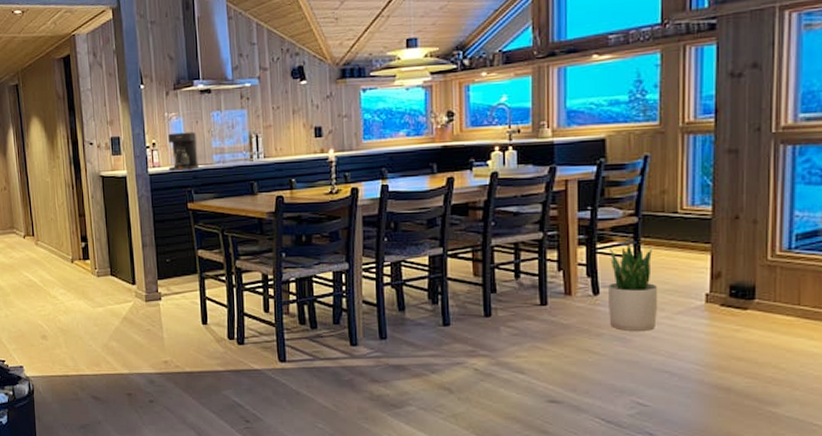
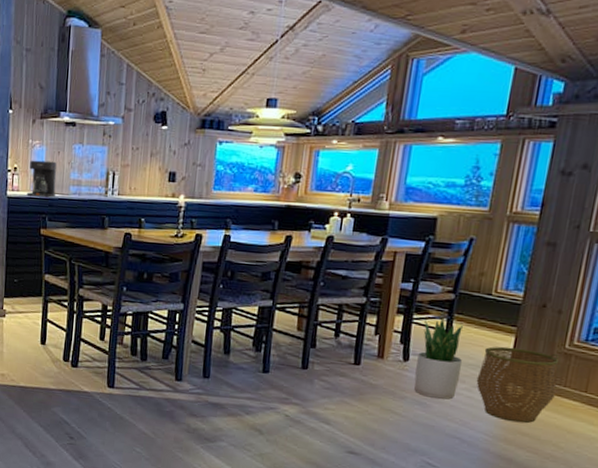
basket: none [676,266,766,347] -> present [476,346,560,423]

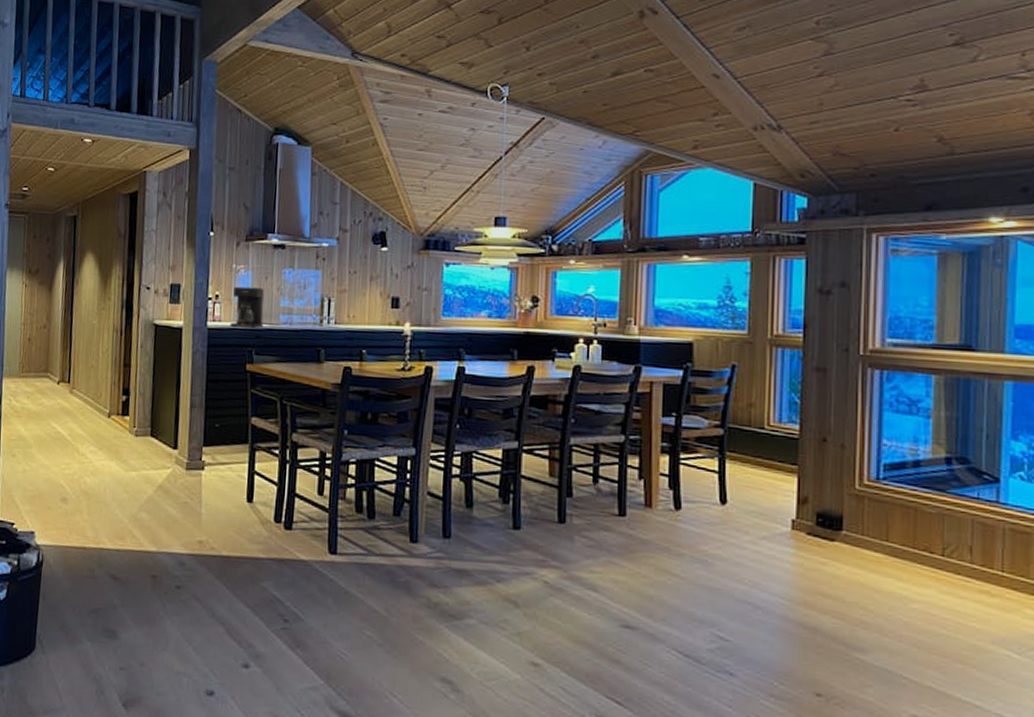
planter: present [414,318,463,400] -> none [690,457,743,555]
basket: present [476,346,560,423] -> none [761,489,853,582]

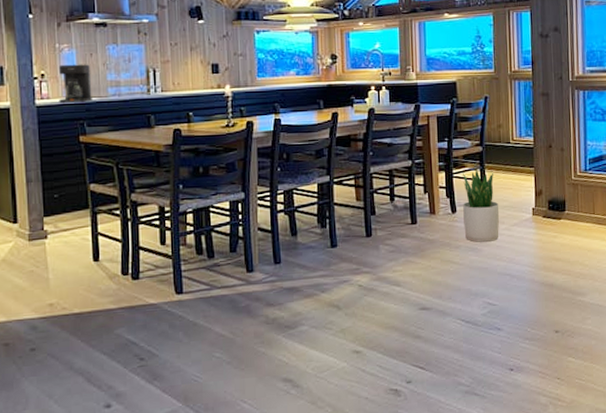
planter: none [690,457,743,555] -> present [463,169,500,242]

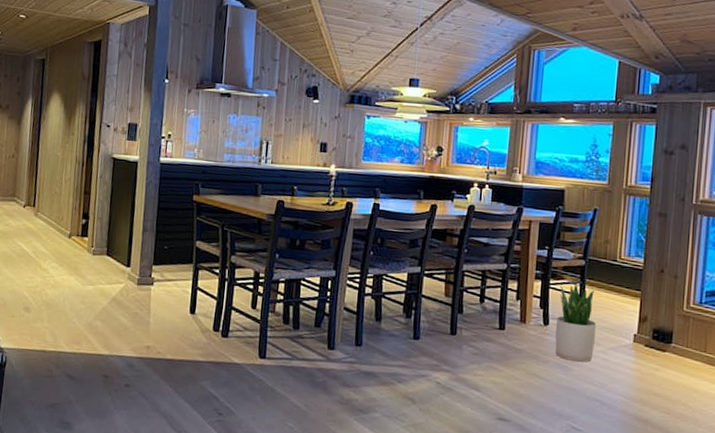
coffee maker: present [59,64,93,104] -> none [180,128,211,165]

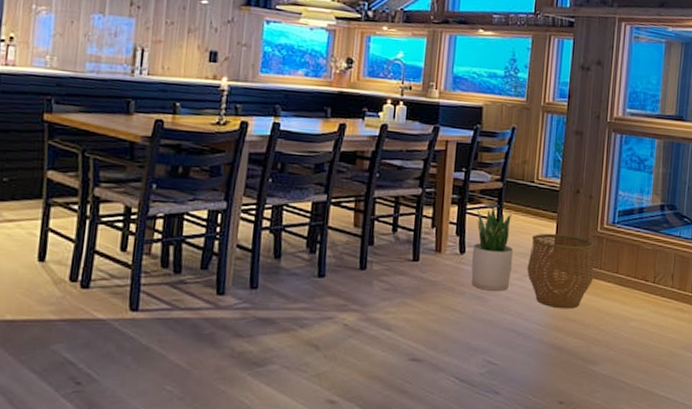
basket: none [610,309,680,384] -> present [527,233,594,309]

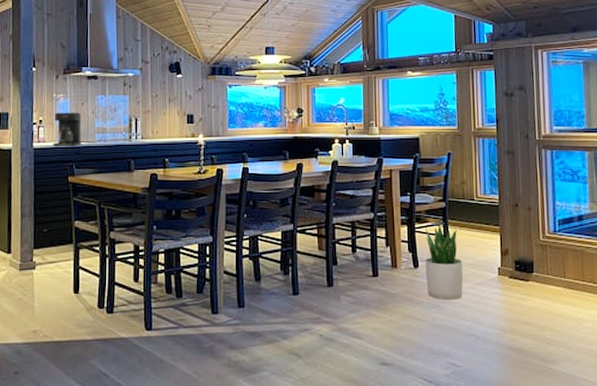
coffee maker: none [26,29,69,76] -> present [53,112,82,147]
basket: present [527,233,594,309] -> none [477,244,542,313]

